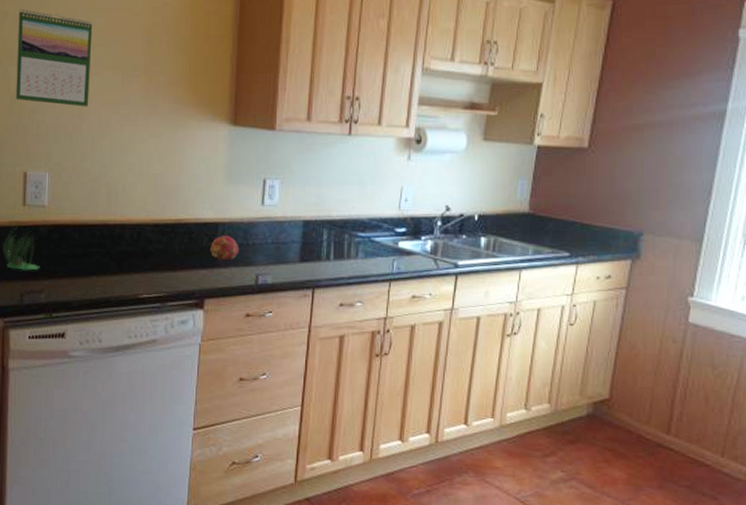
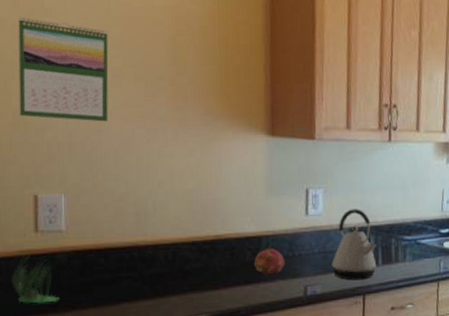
kettle: none [283,201,329,274] -> present [331,209,377,281]

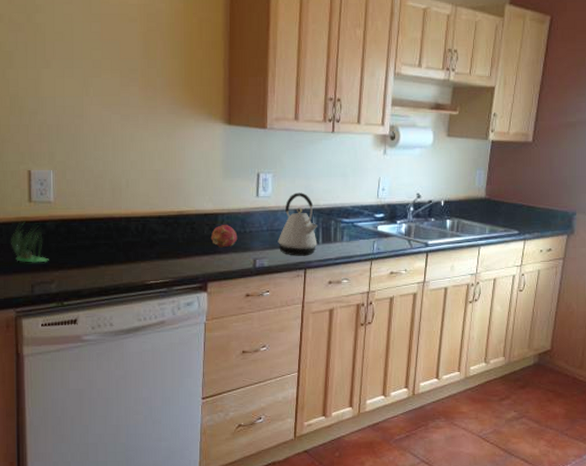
calendar: present [18,17,109,122] -> none [14,12,90,108]

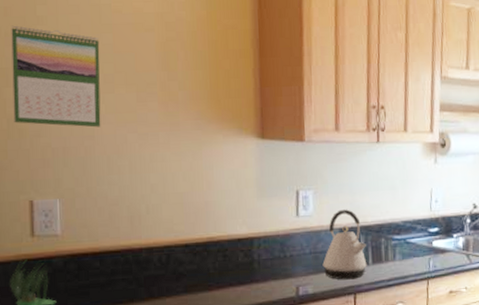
calendar: none [14,12,90,108] -> present [11,25,101,128]
fruit: present [210,224,238,248] -> none [246,248,277,276]

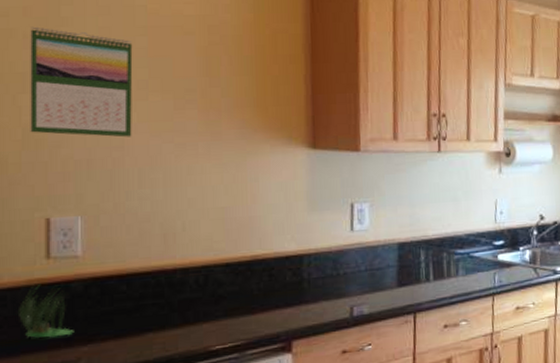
kettle: present [322,209,367,280] -> none [379,222,428,299]

